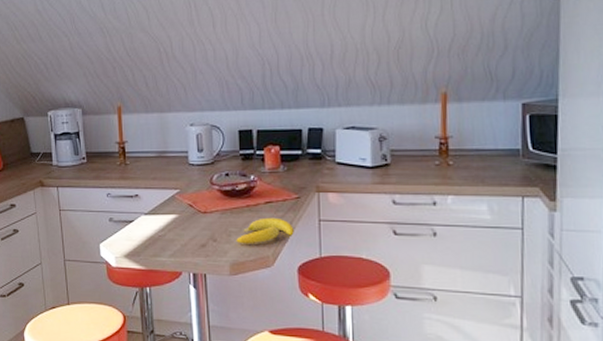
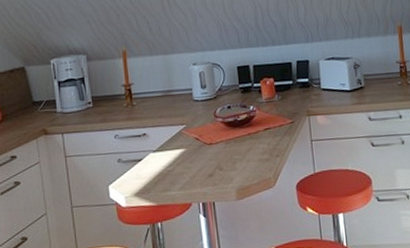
banana: present [236,217,294,244] -> none [240,142,291,170]

